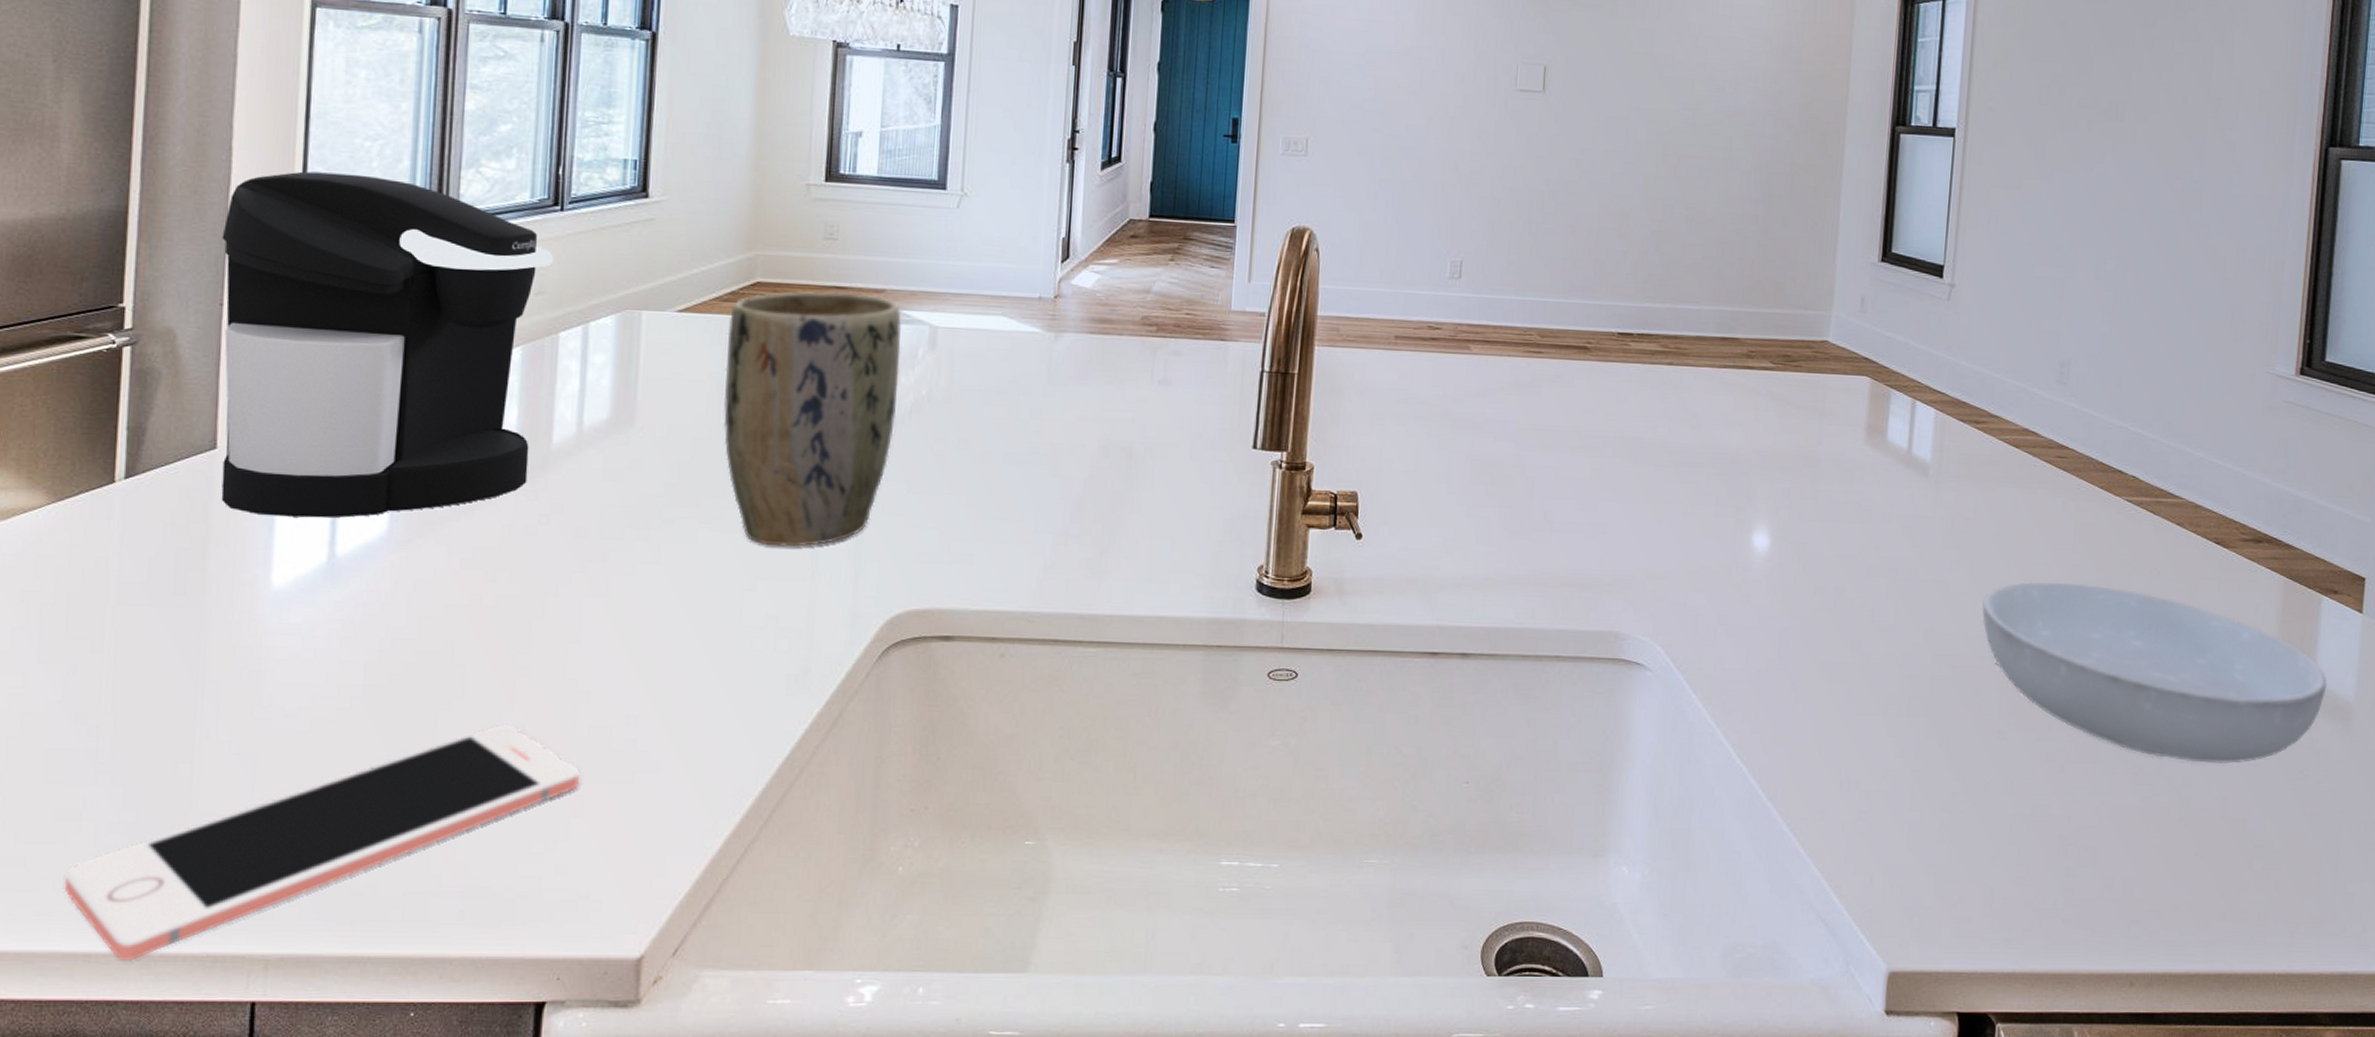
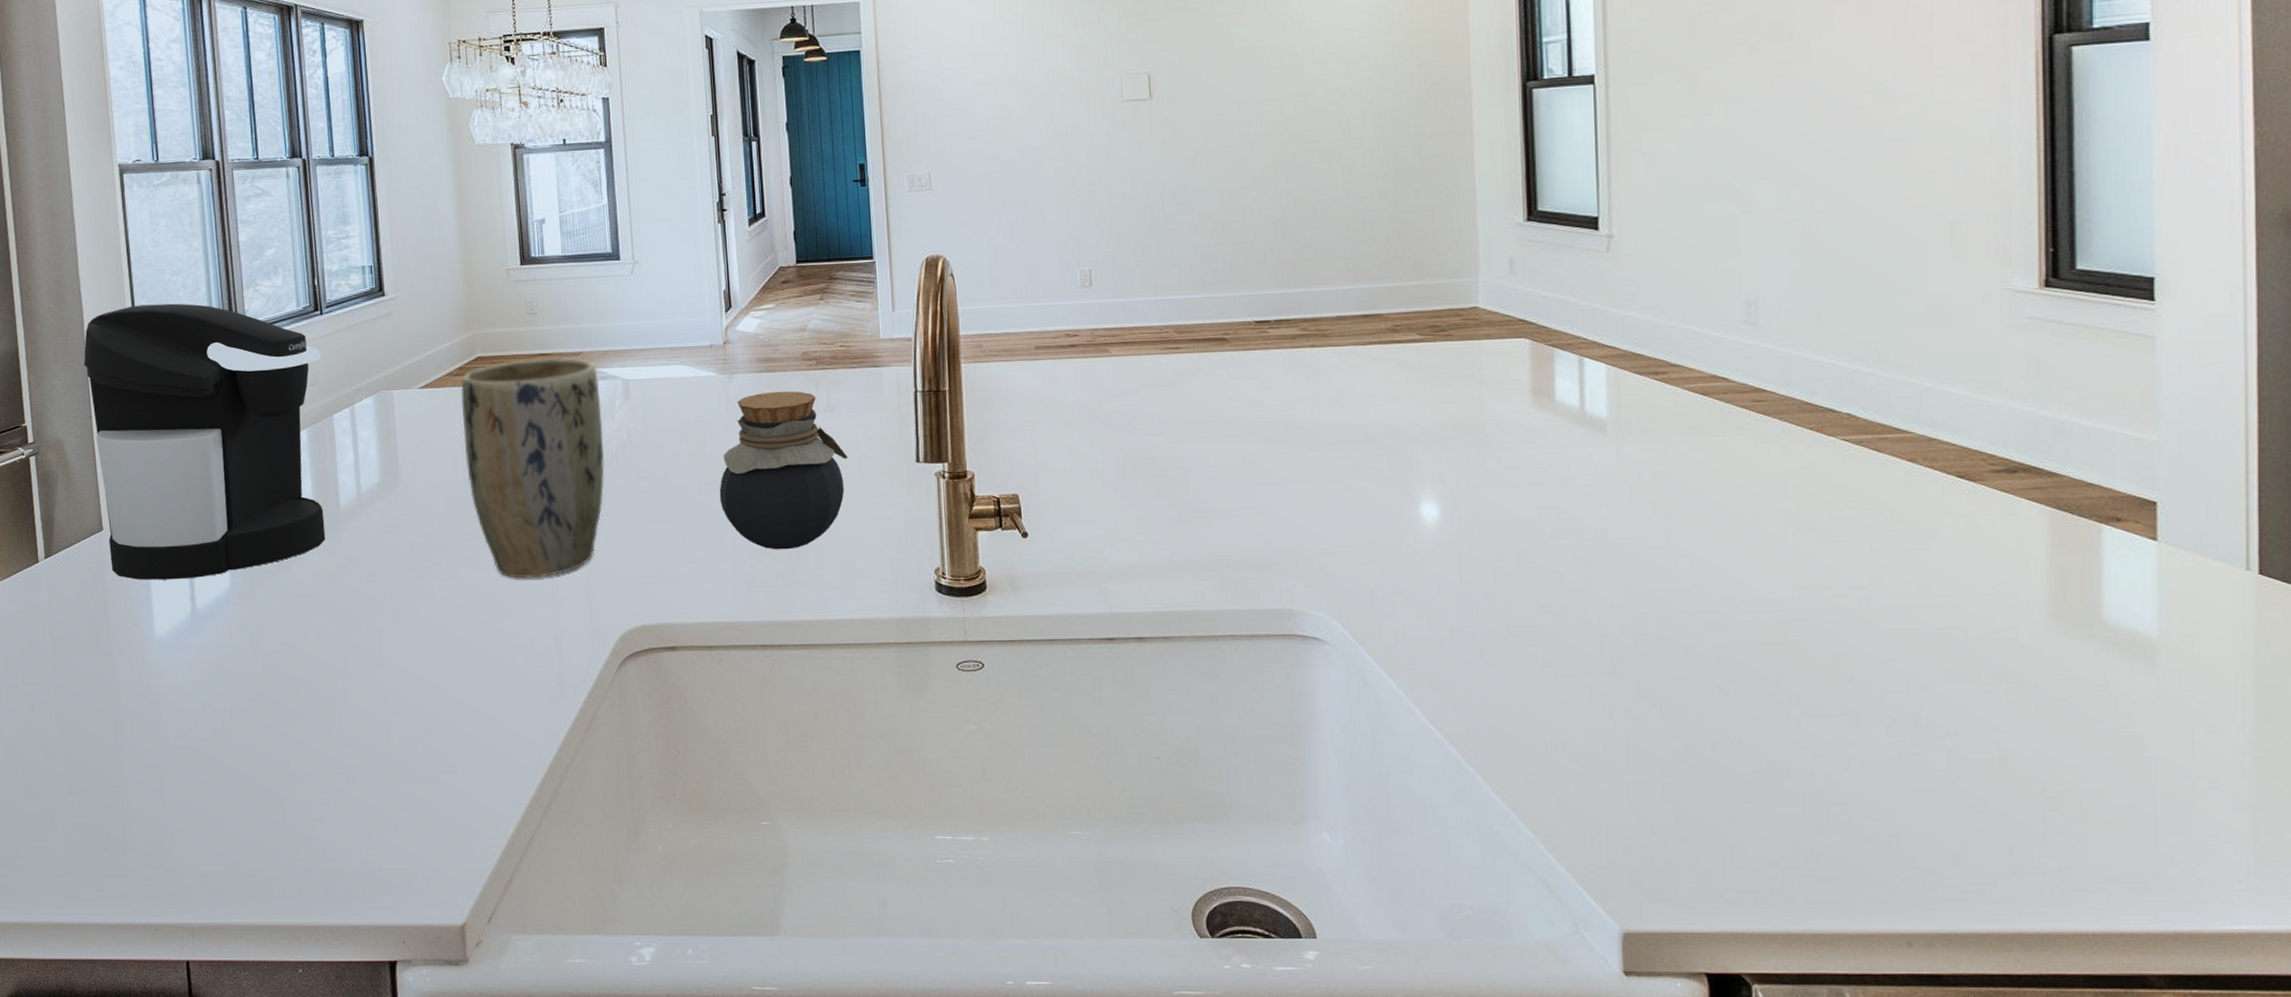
cell phone: present [64,725,580,962] -> none [47,737,399,930]
jar: none [1026,356,1178,534] -> present [719,391,848,550]
serving bowl: present [1982,581,2327,763] -> none [1684,530,2119,711]

